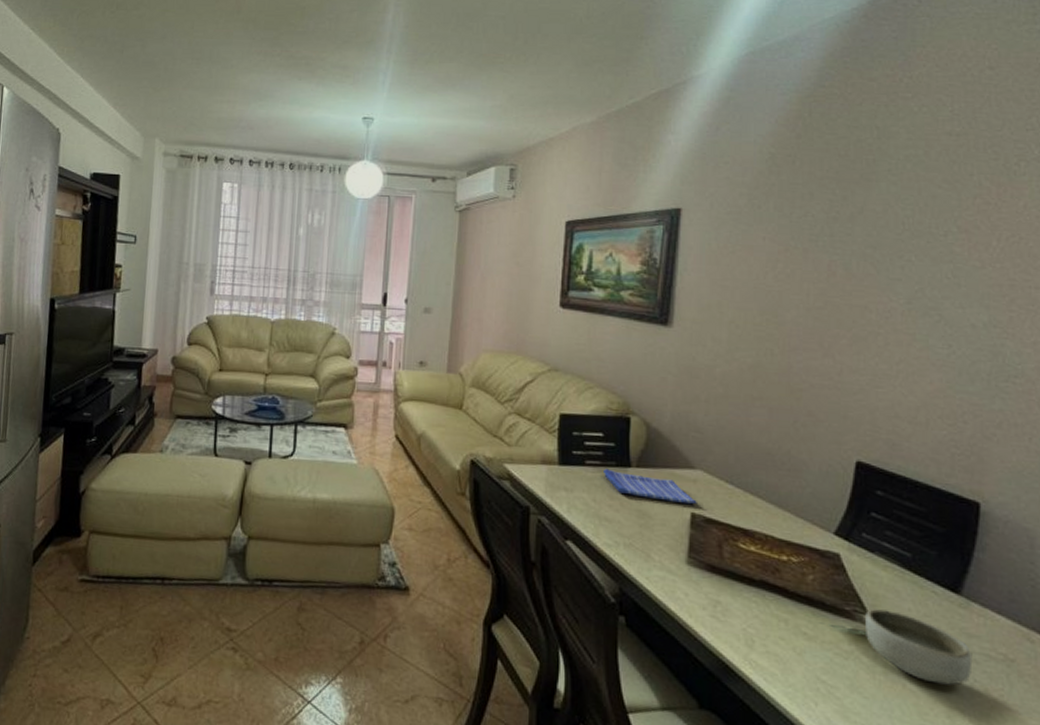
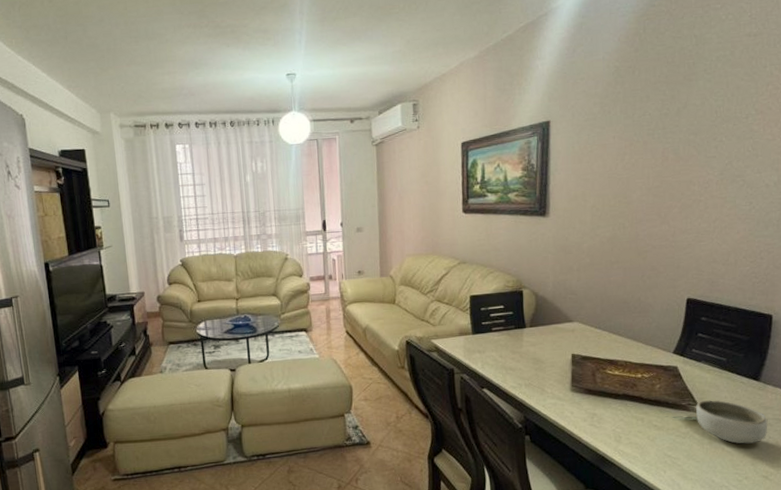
dish towel: present [604,468,697,505] -> none [506,331,576,349]

